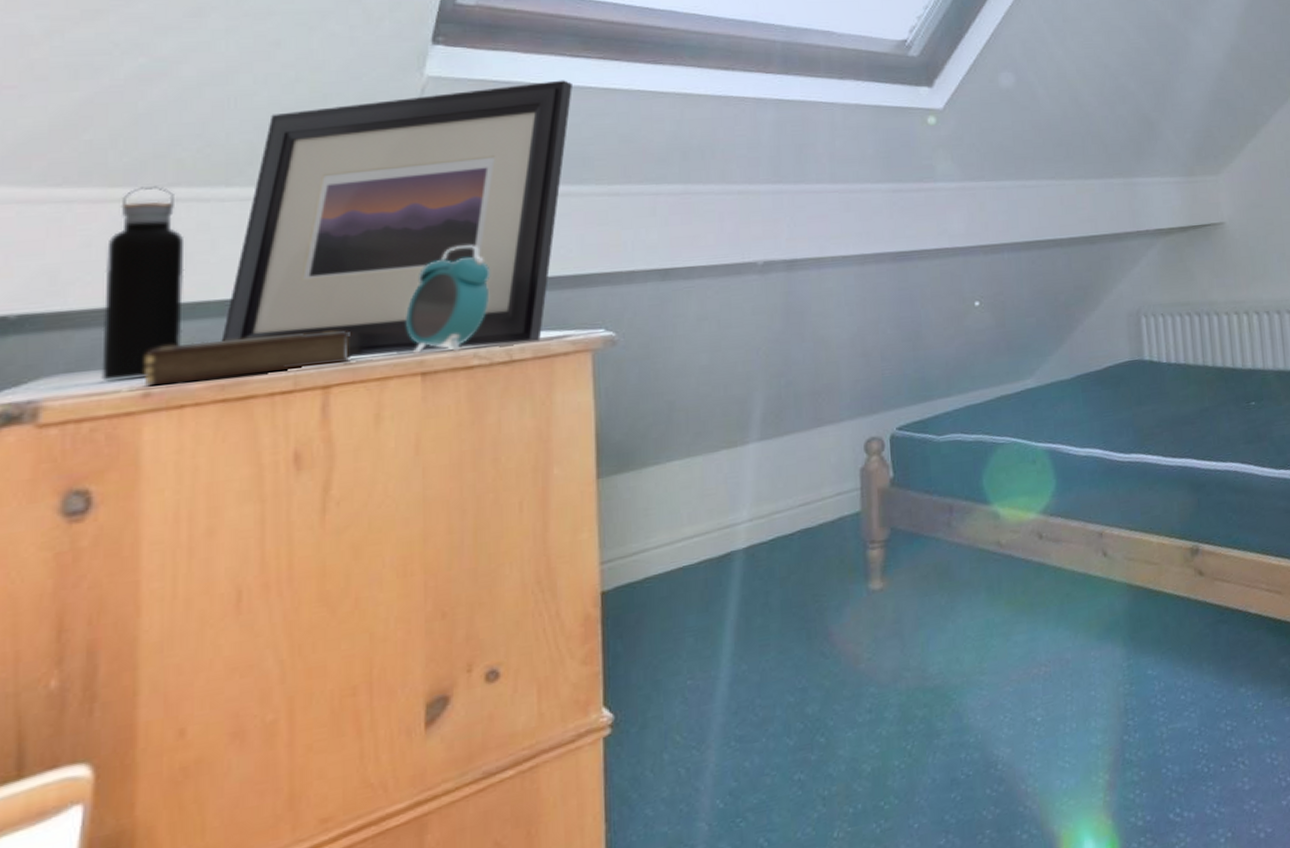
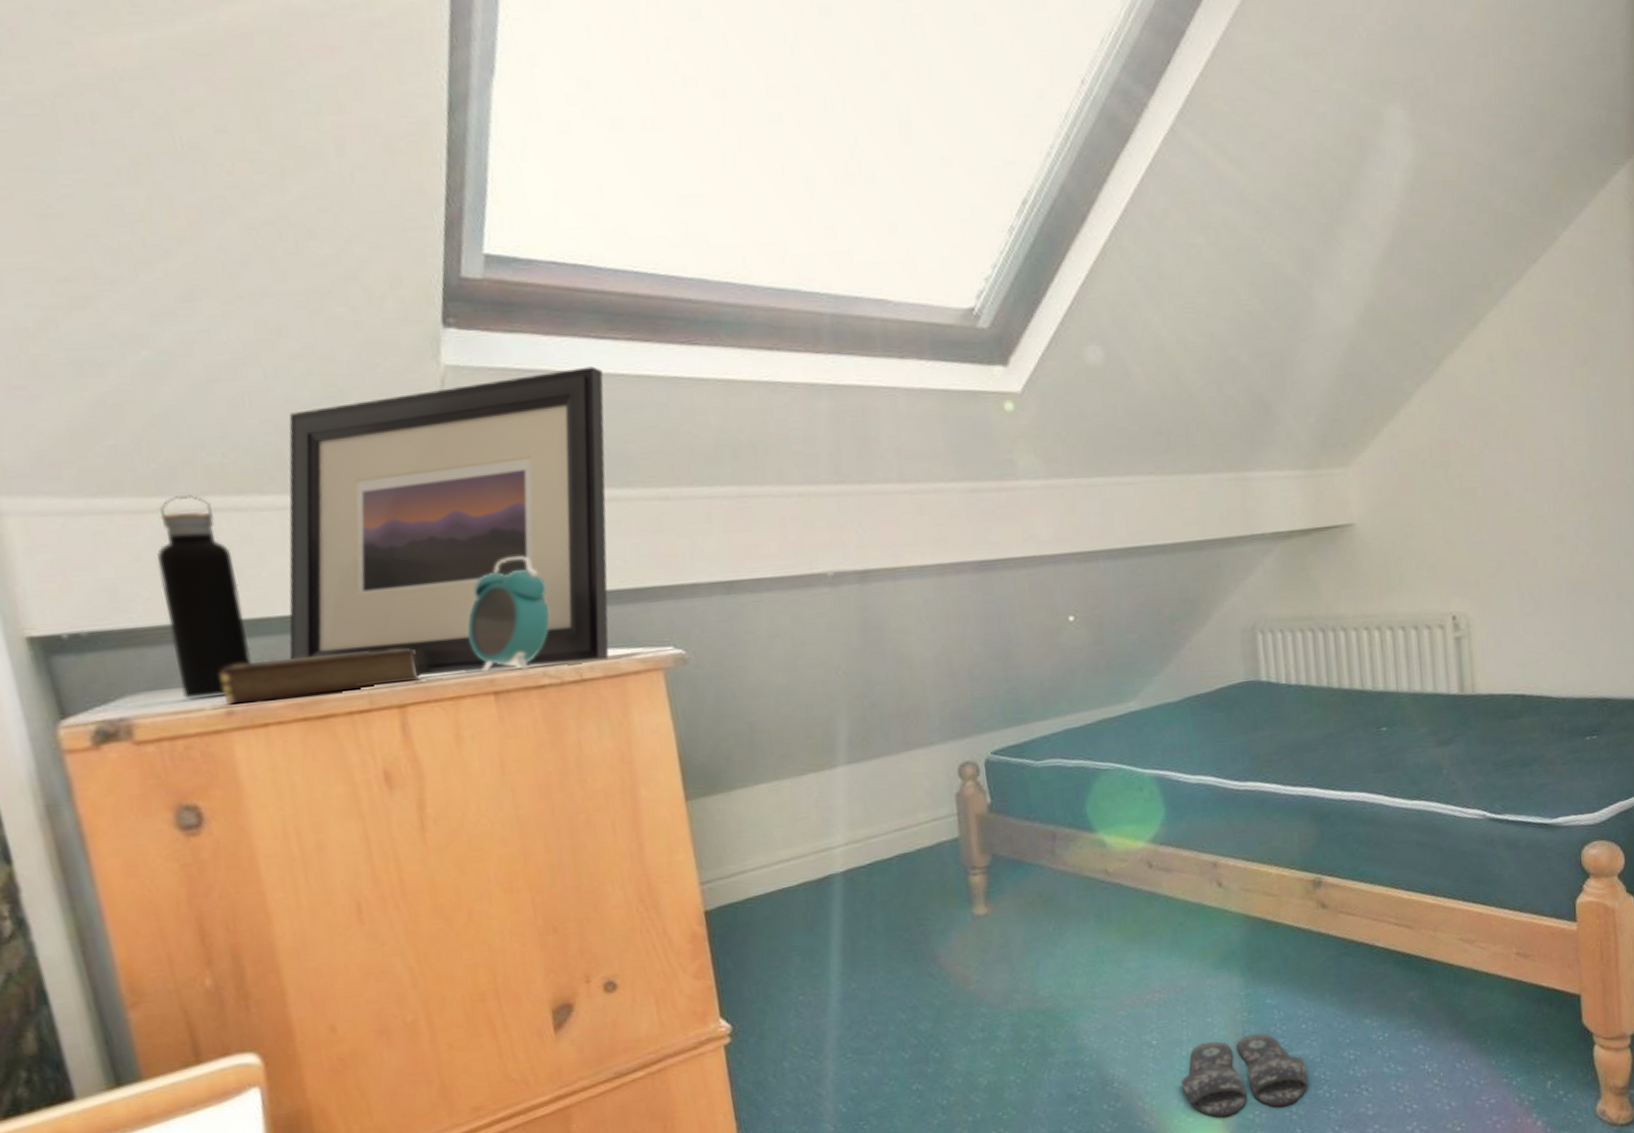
slippers: none [1064,706,1187,799] -> present [1181,1033,1308,1118]

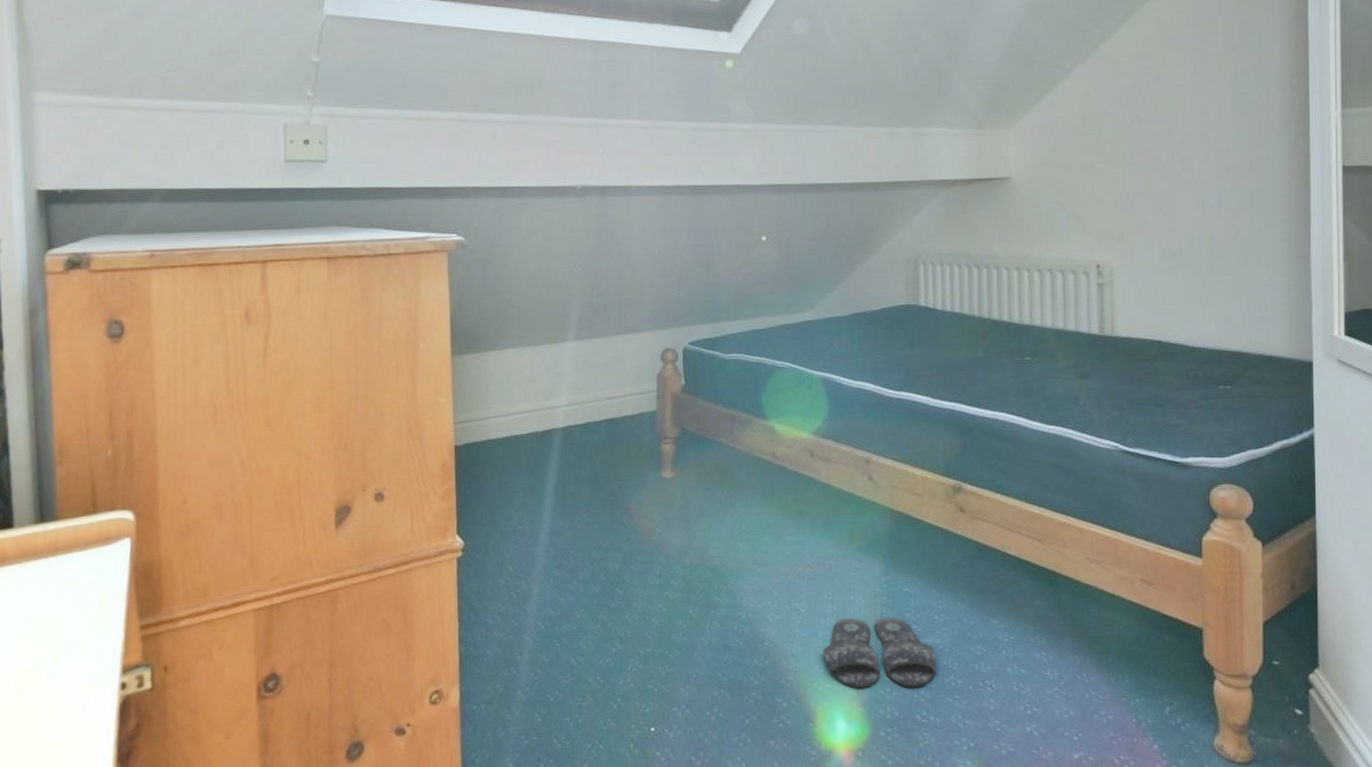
water bottle: present [157,495,252,698] -> none [123,98,172,242]
book: present [219,647,421,704] -> none [150,218,280,249]
picture frame: present [289,366,609,676] -> none [196,19,432,241]
alarm clock: present [467,556,550,673] -> none [315,157,373,243]

